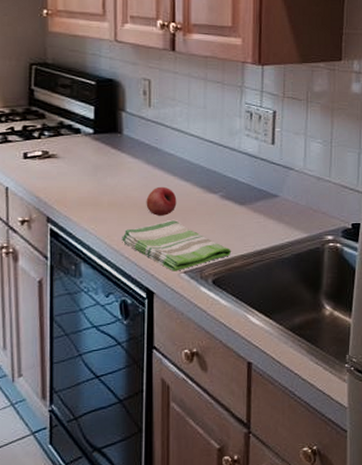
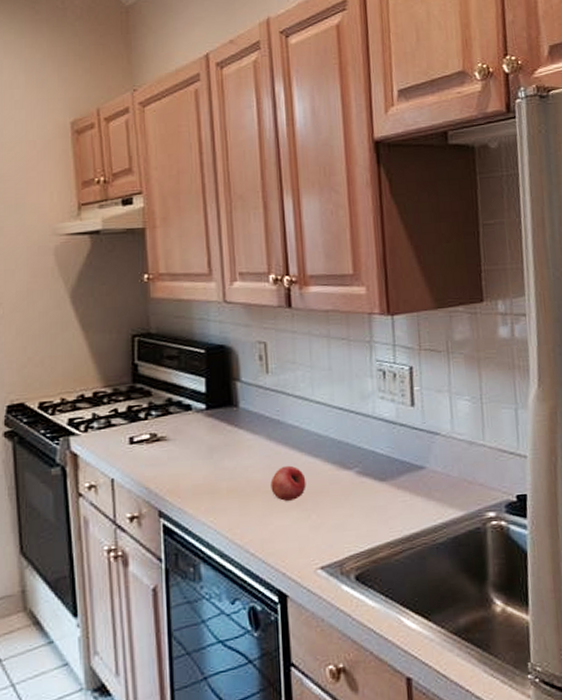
dish towel: present [122,220,232,271] -> none [245,505,376,568]

